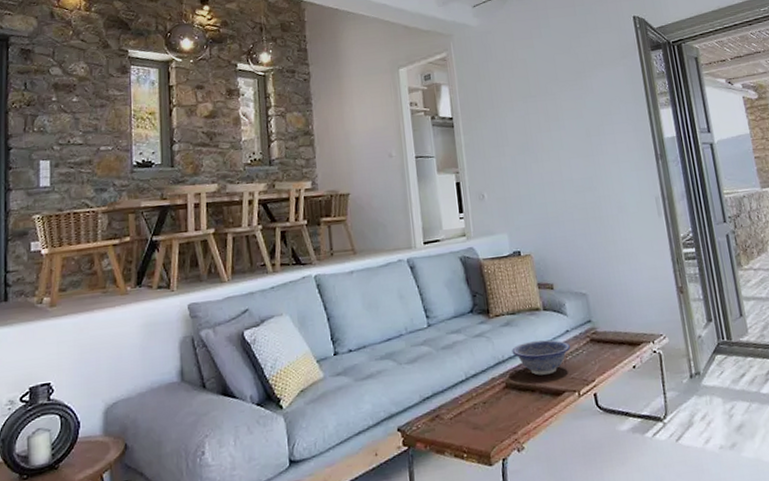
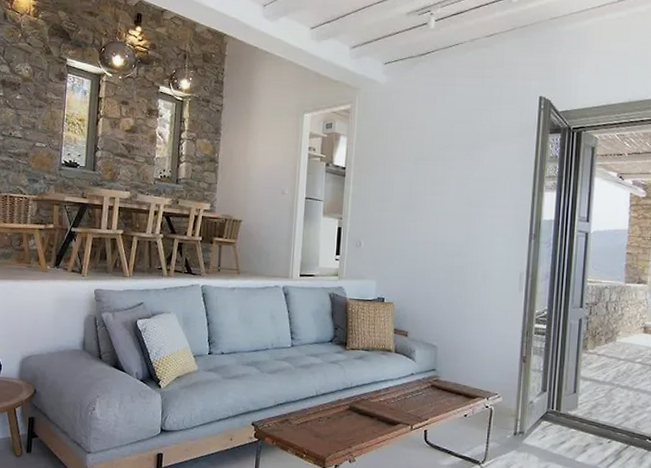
decorative bowl: present [512,340,571,376] -> none [360,376,413,407]

